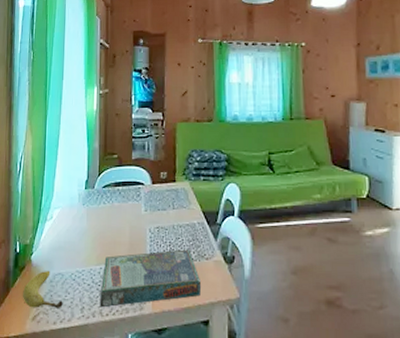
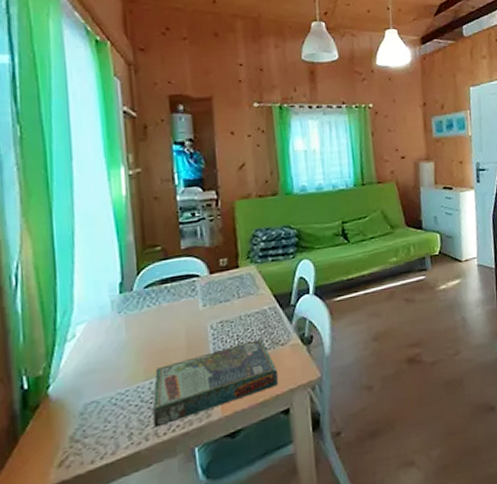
fruit: present [23,270,63,310] -> none [40,401,102,453]

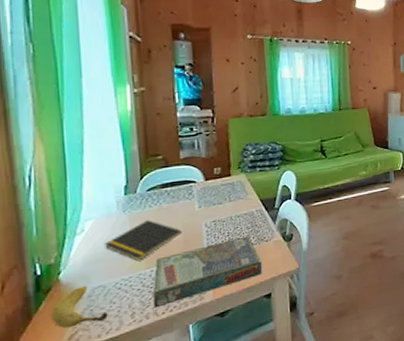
fruit: none [40,401,102,453] -> present [52,285,108,328]
notepad: none [96,322,185,372] -> present [103,220,182,261]

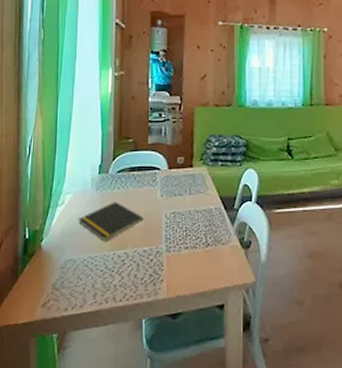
fruit: present [52,285,108,328] -> none [32,256,75,296]
board game: present [153,236,262,308] -> none [113,235,216,294]

